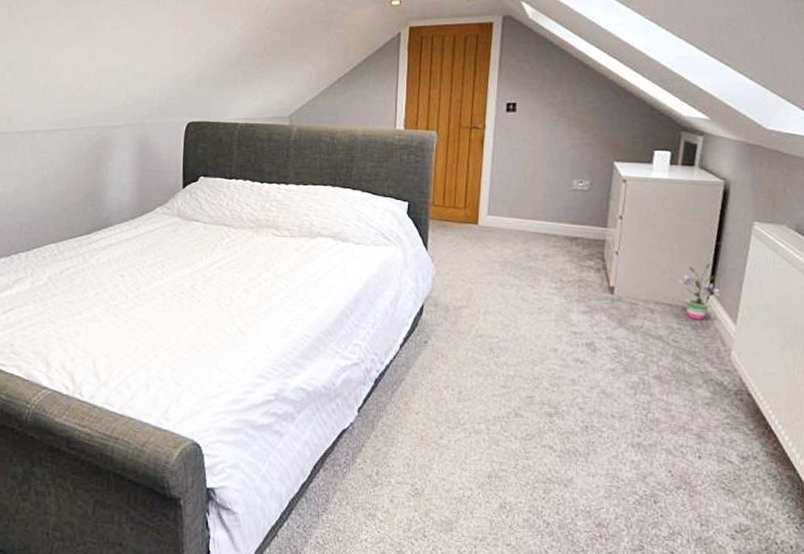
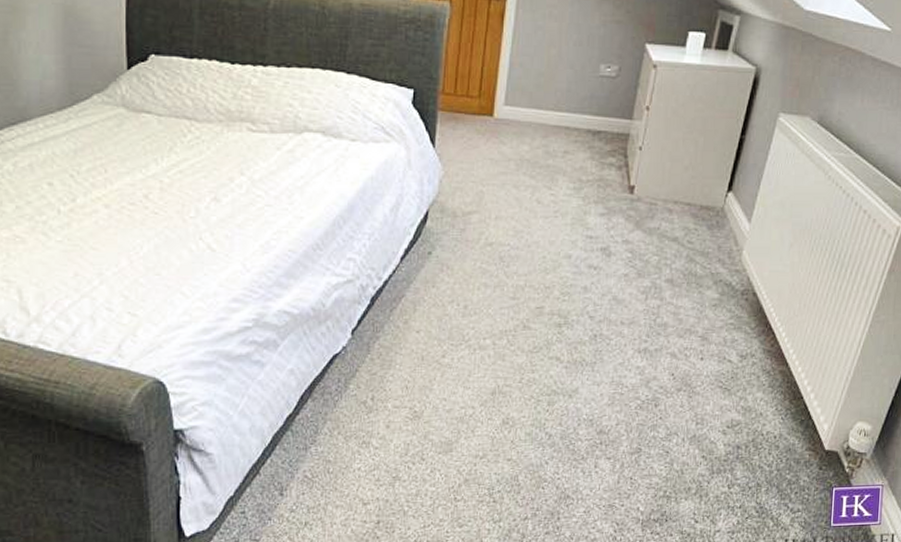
potted plant: present [678,262,720,320] -> none [699,158,739,219]

